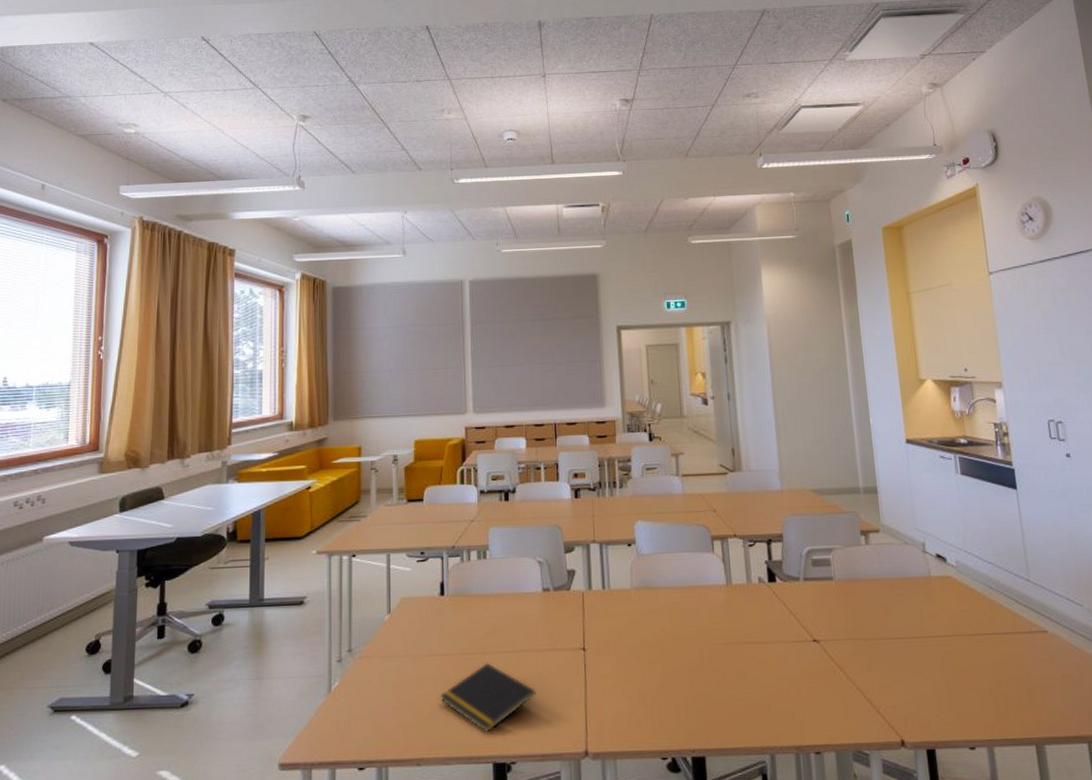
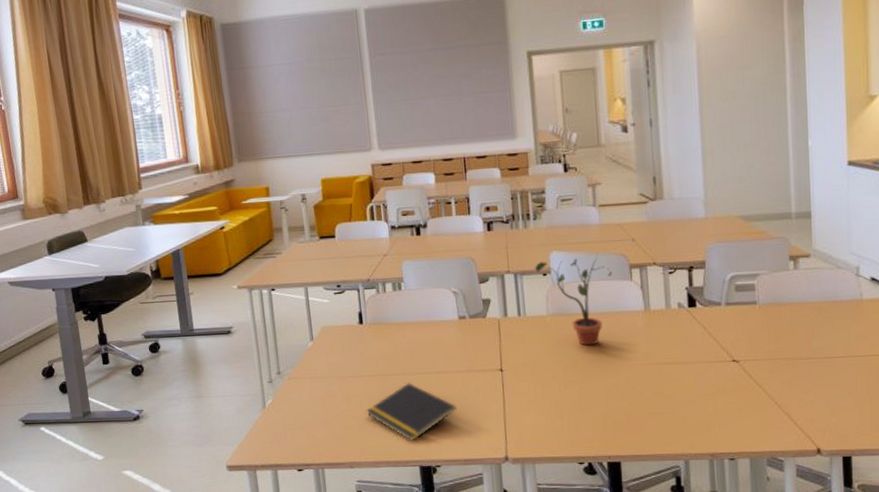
potted plant: none [619,525,696,623] -> present [534,254,613,346]

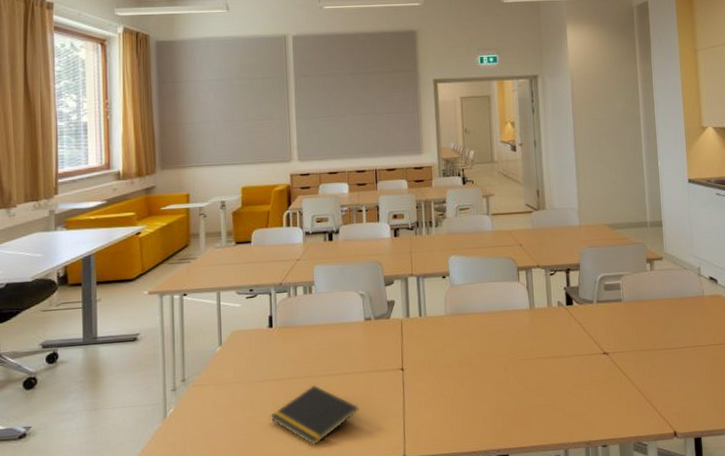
potted plant: present [534,254,613,346] -> none [434,258,503,343]

